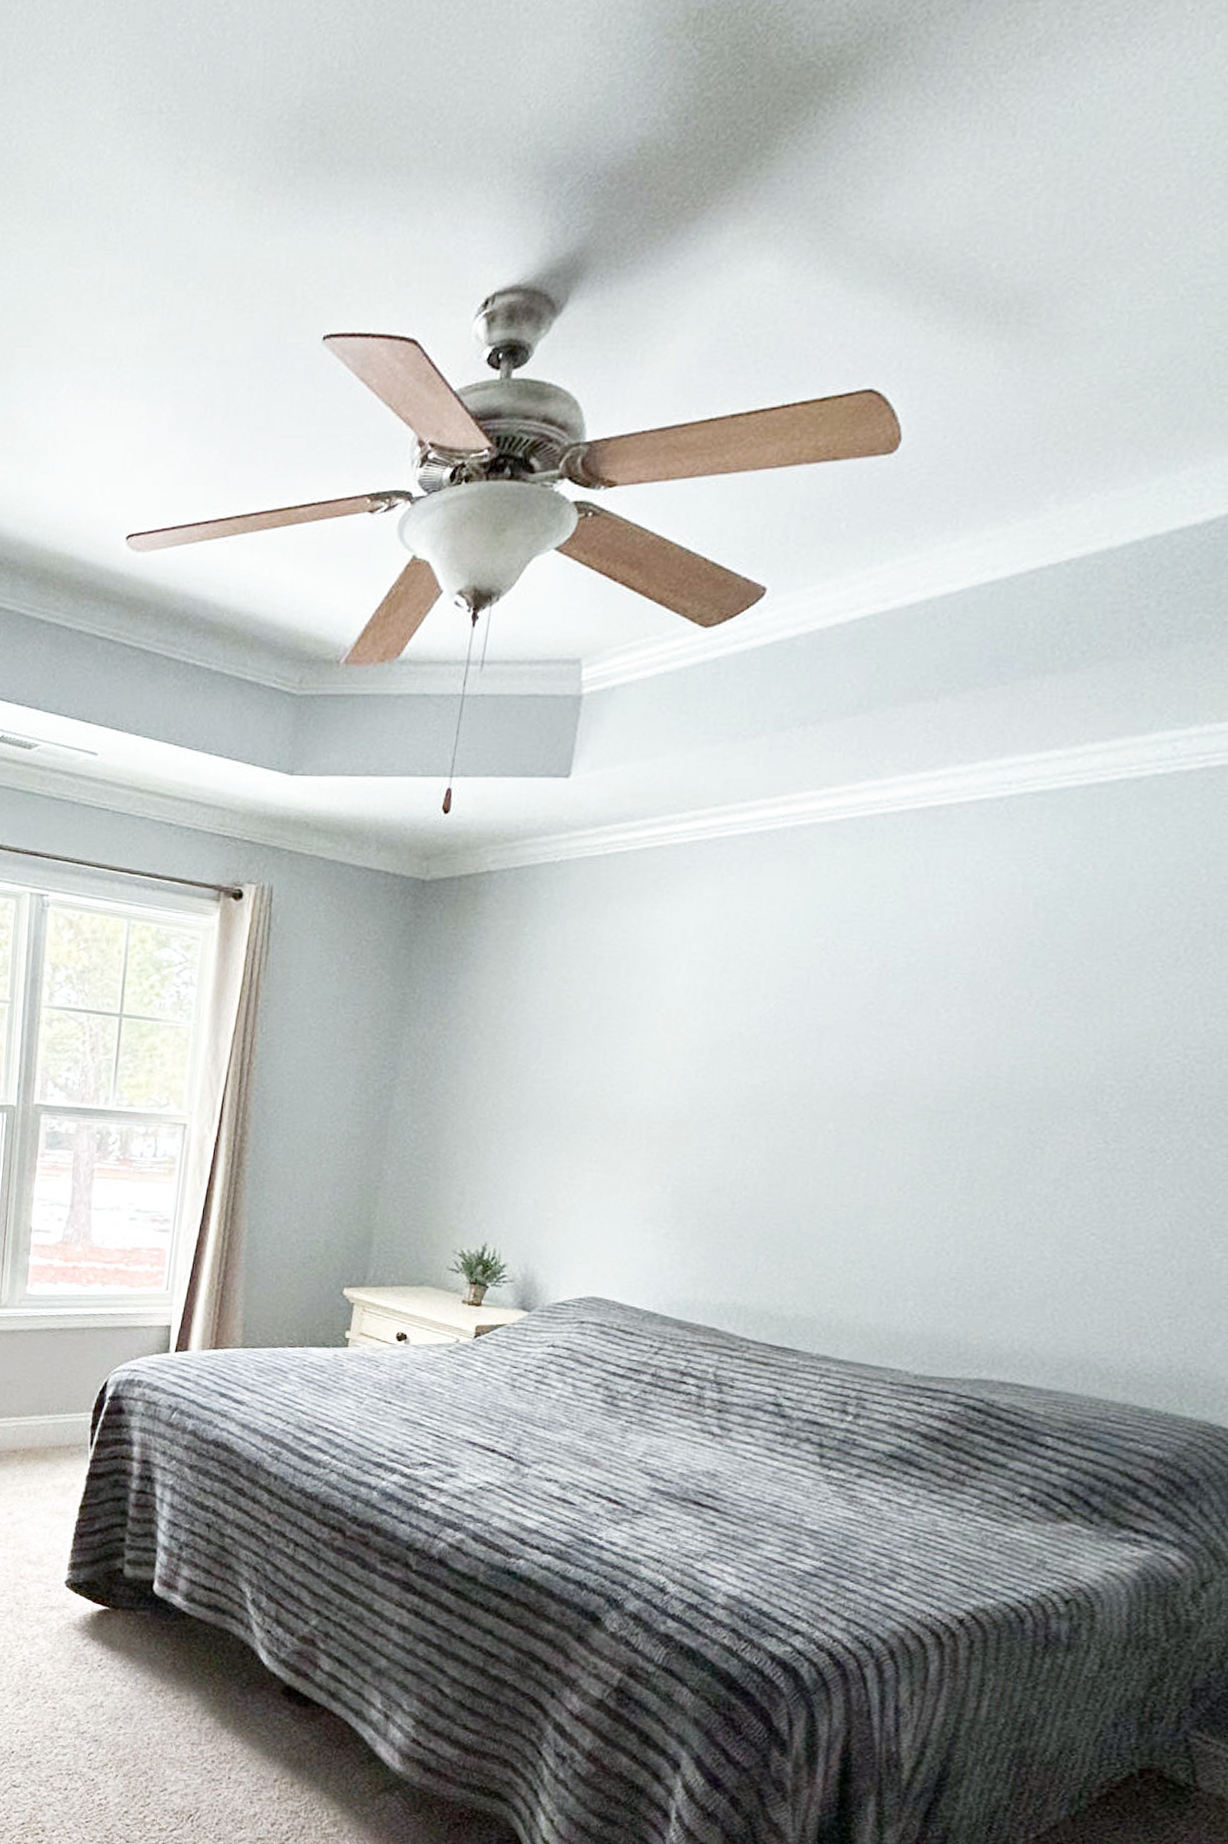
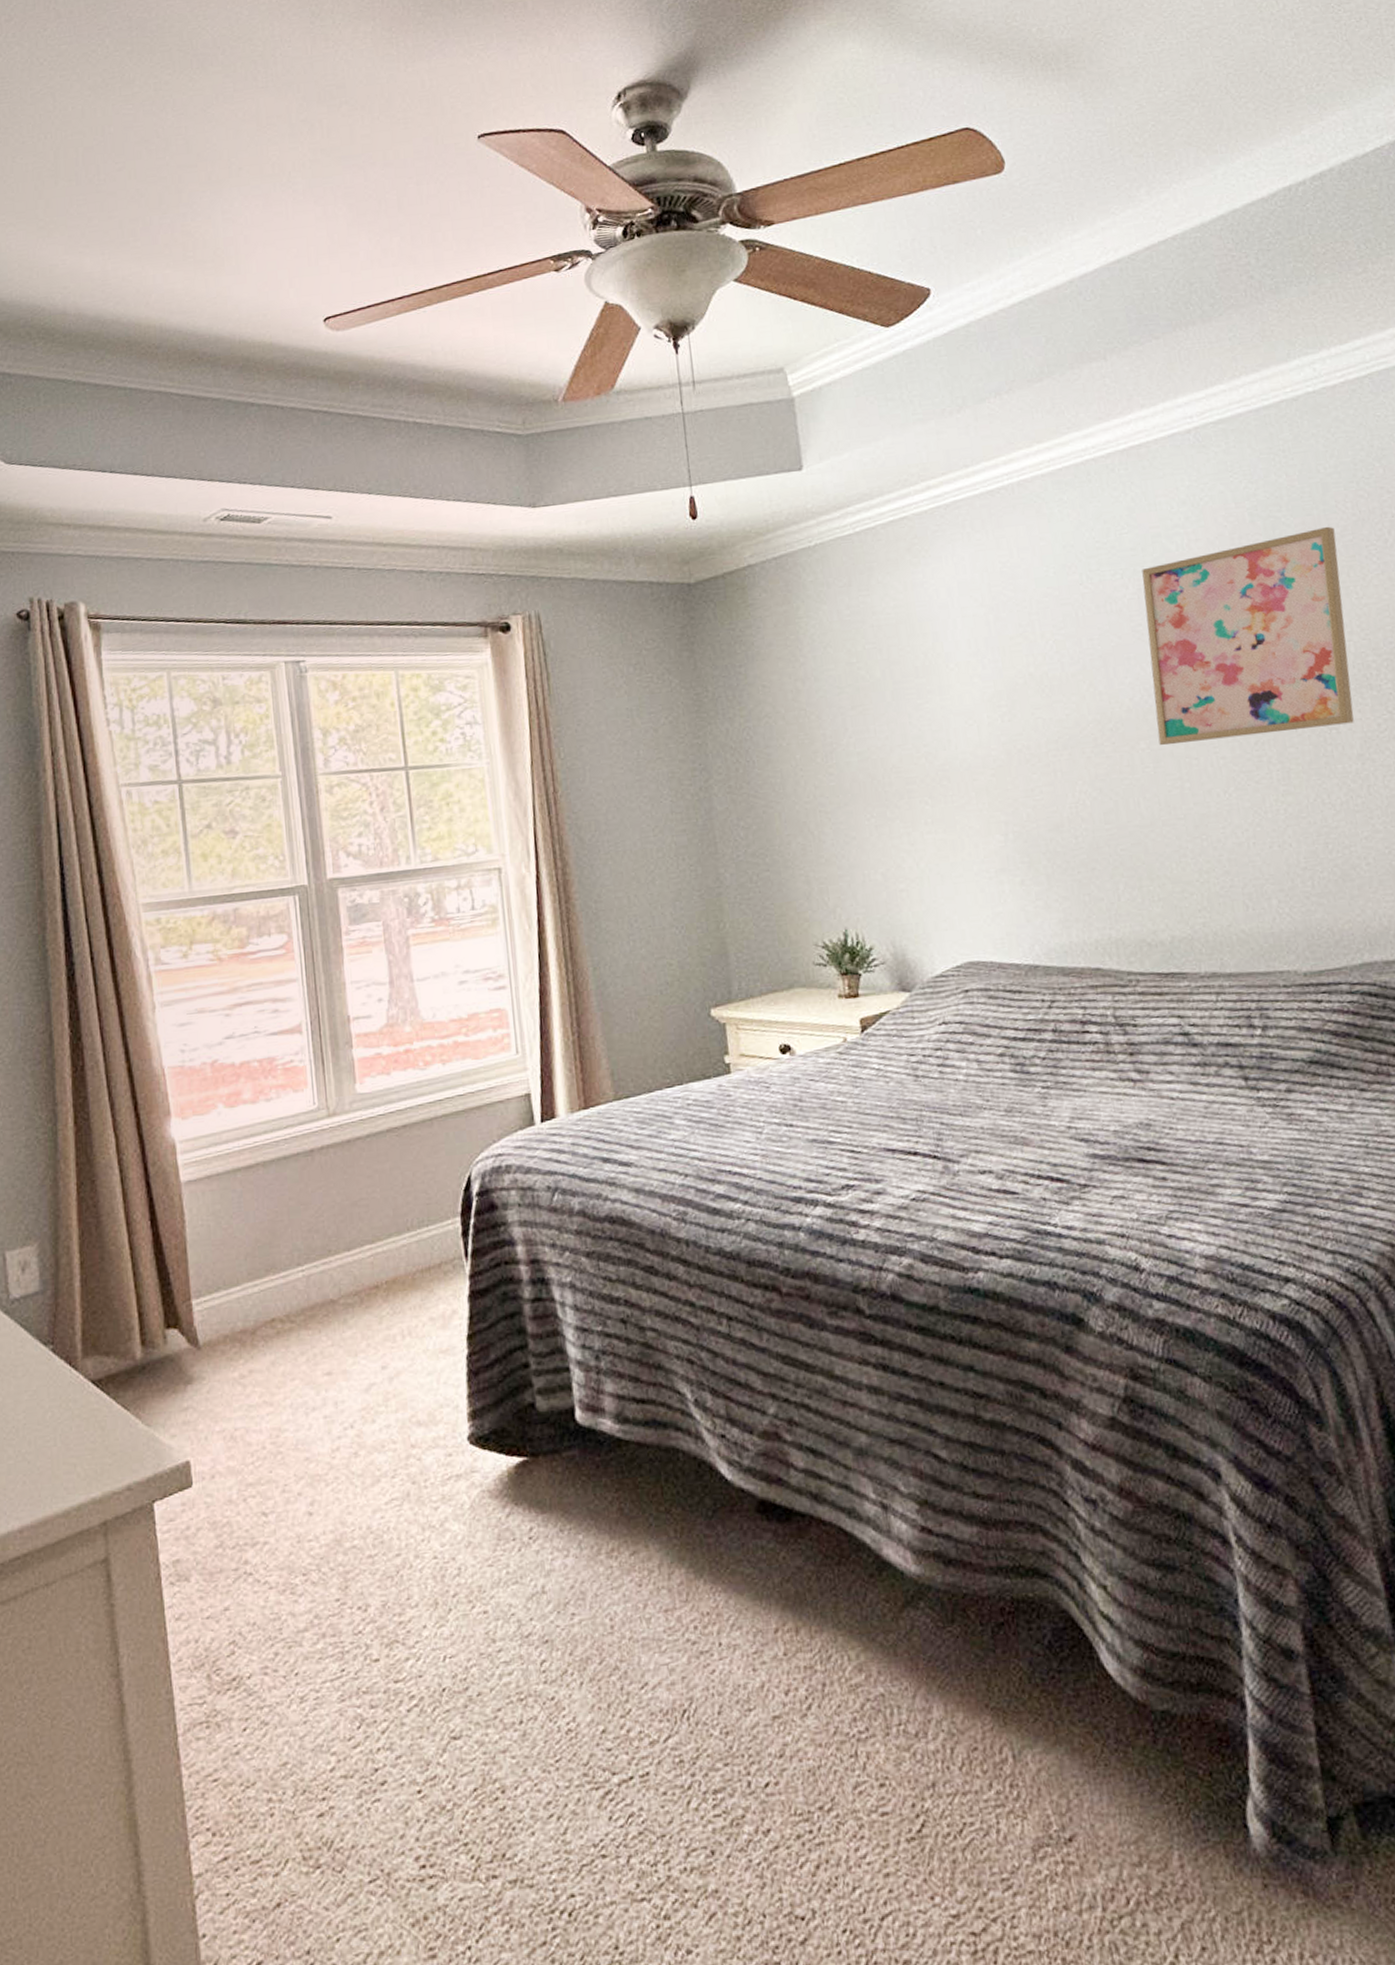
wall art: none [849,931,1125,1146] -> present [1142,526,1354,746]

